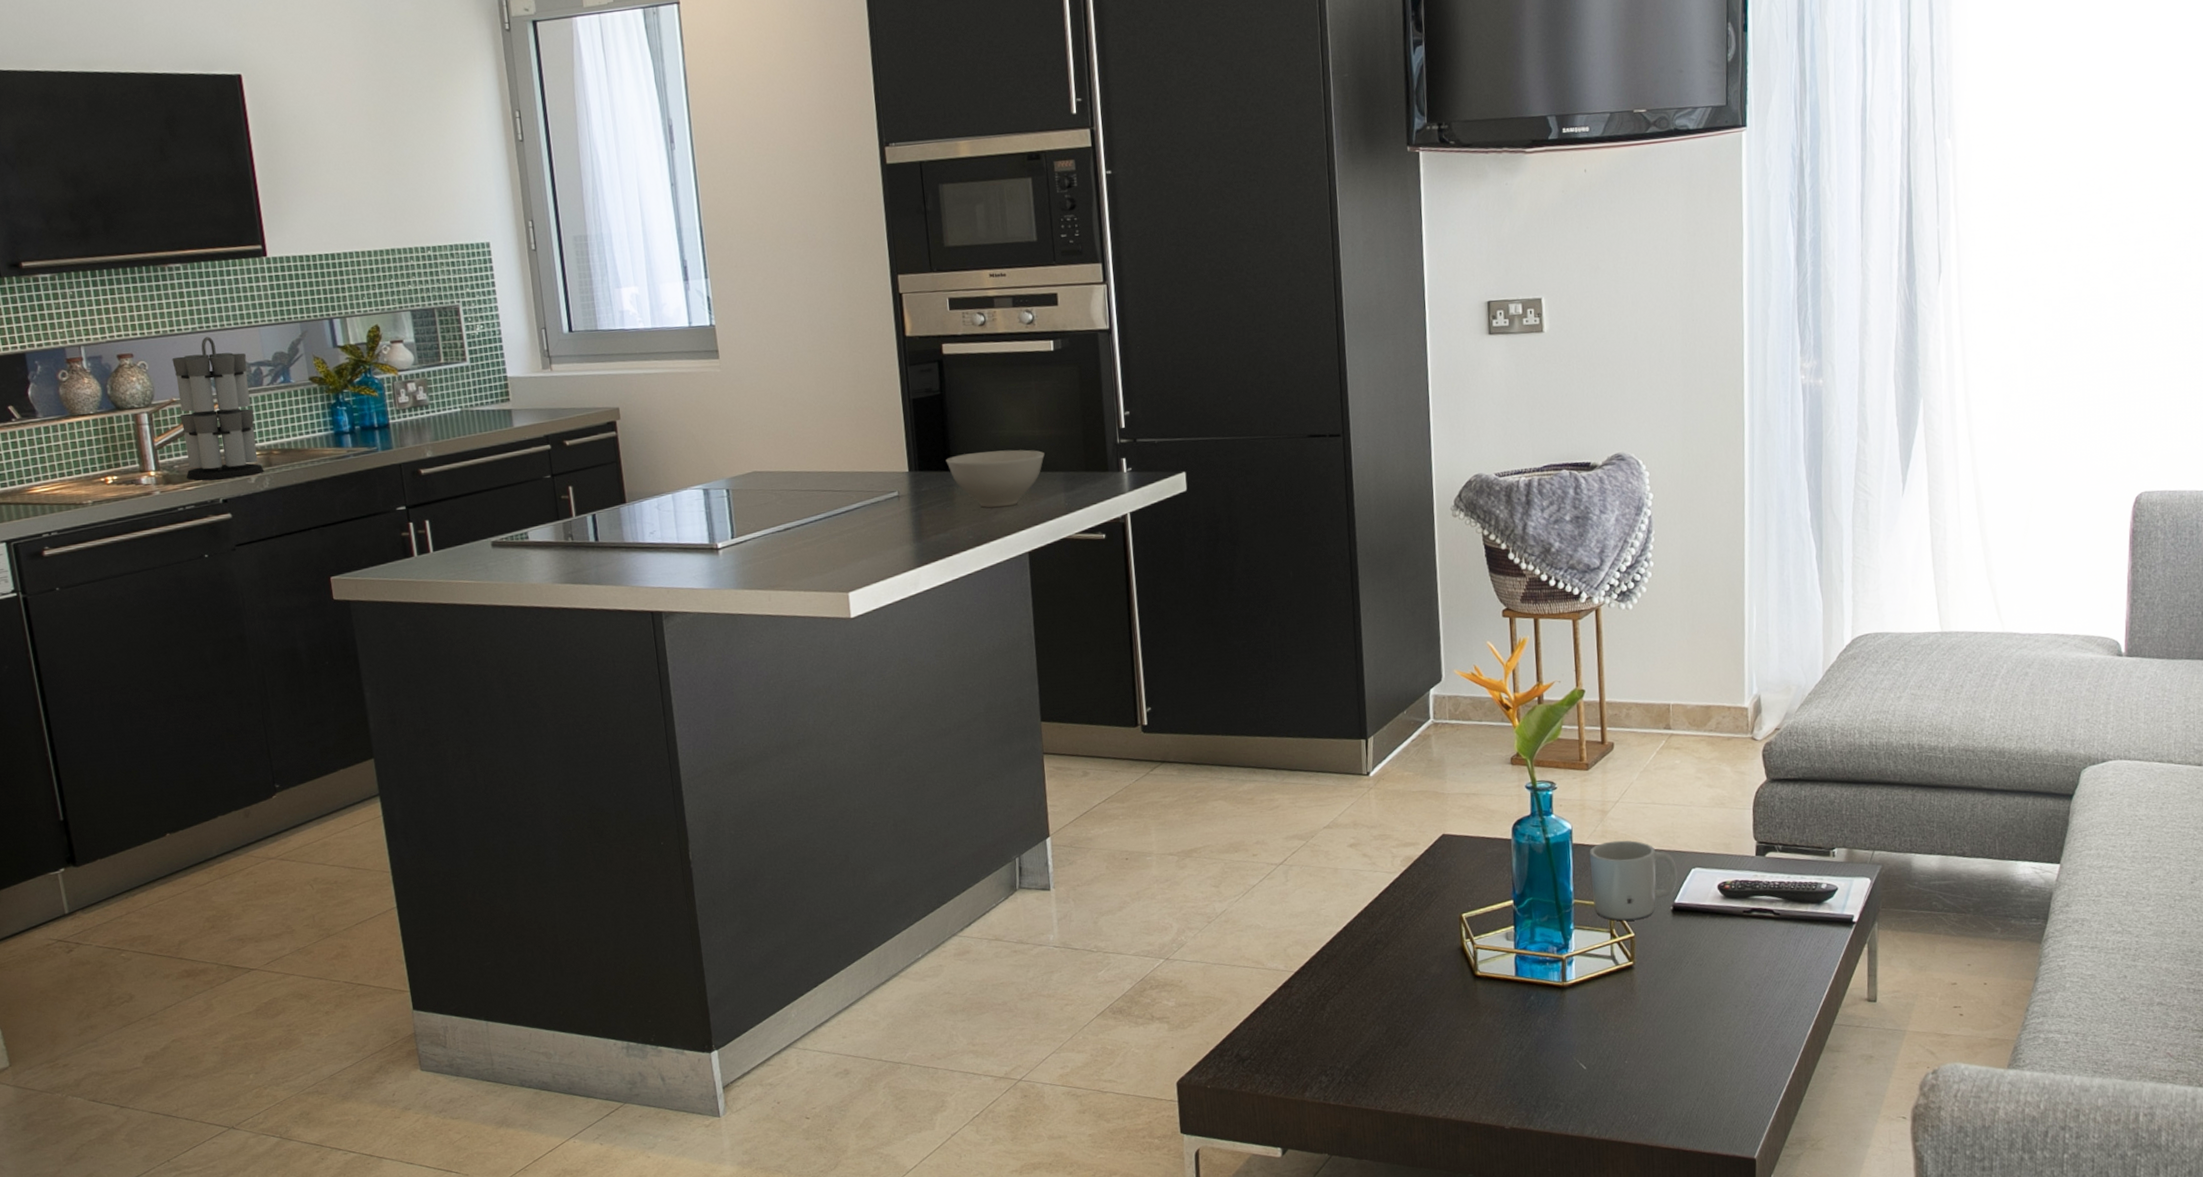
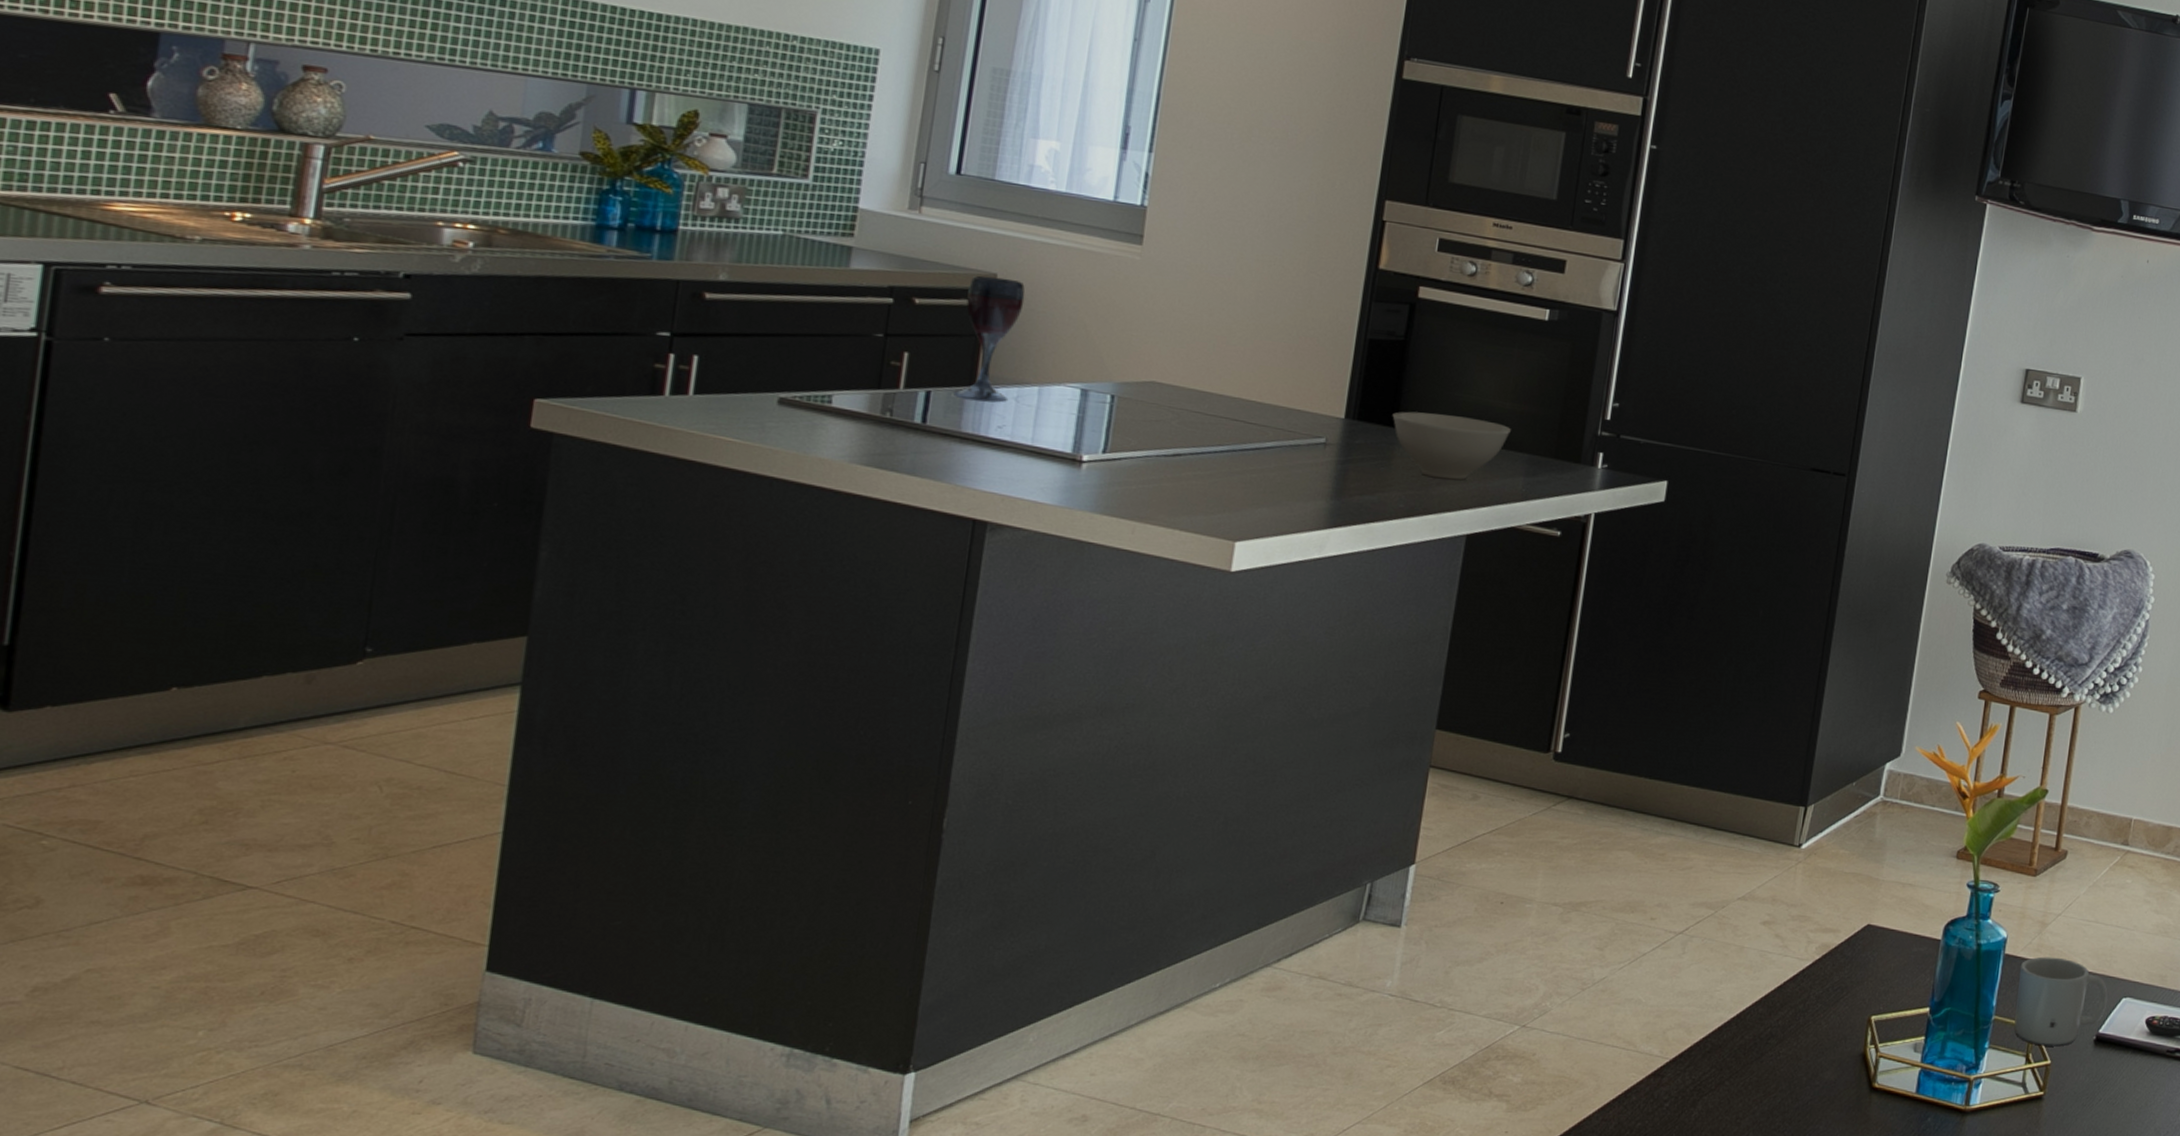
spice rack: present [172,336,265,481] -> none [359,71,496,254]
cup: none [601,409,653,516] -> present [953,275,1026,403]

